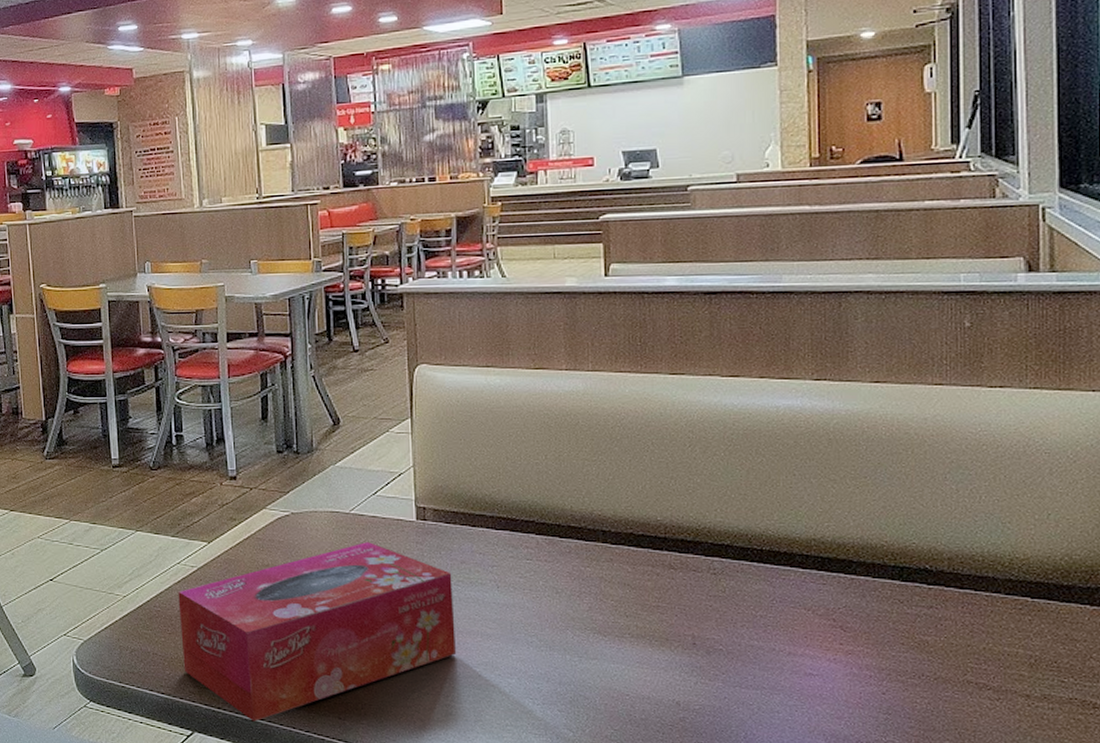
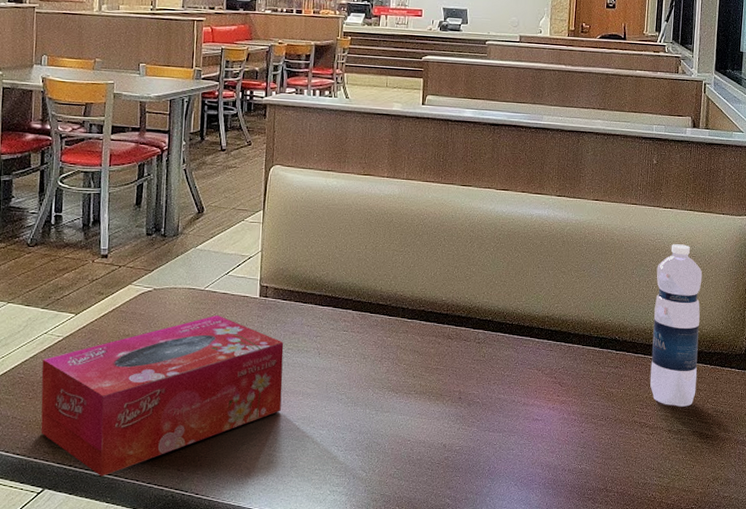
water bottle: none [984,436,1069,663] -> present [650,244,703,407]

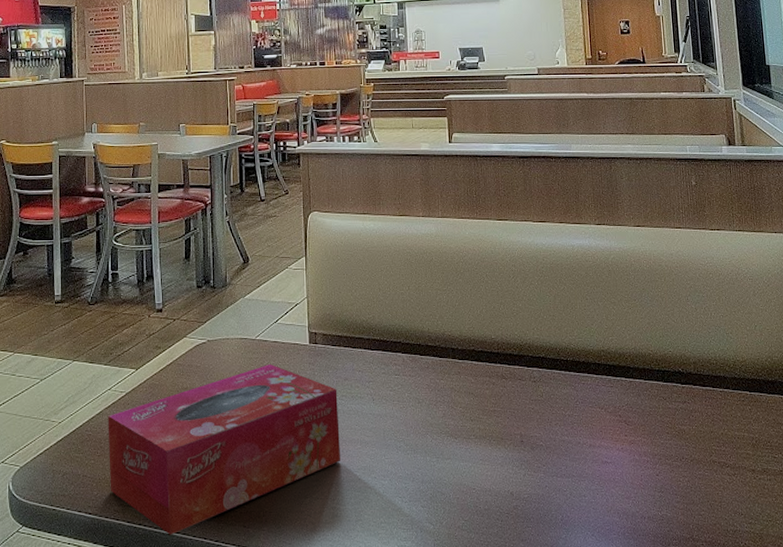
water bottle: present [650,244,703,407] -> none [712,267,777,443]

